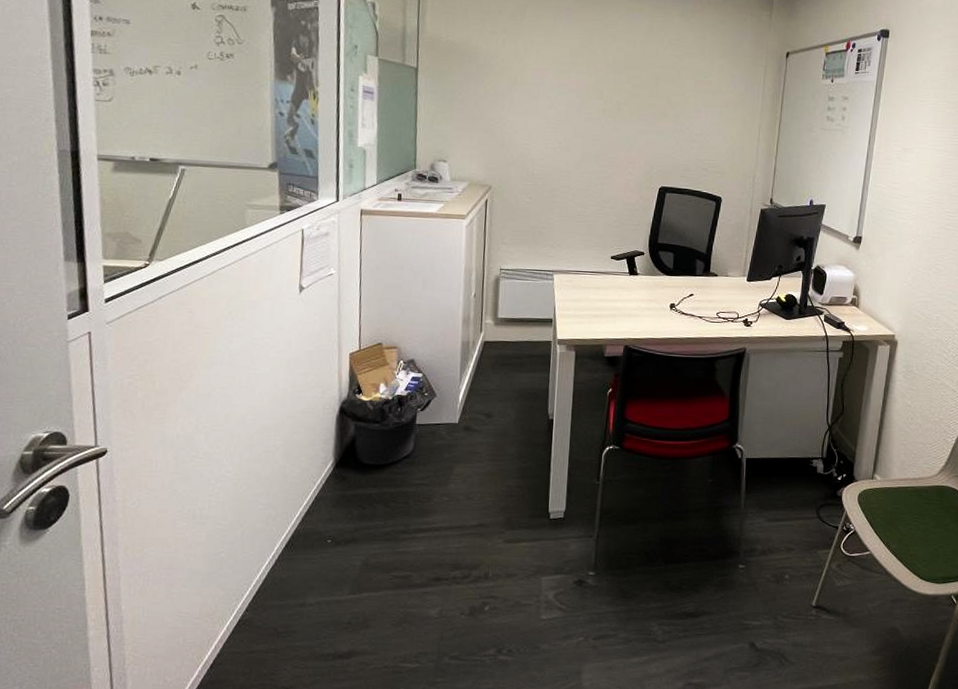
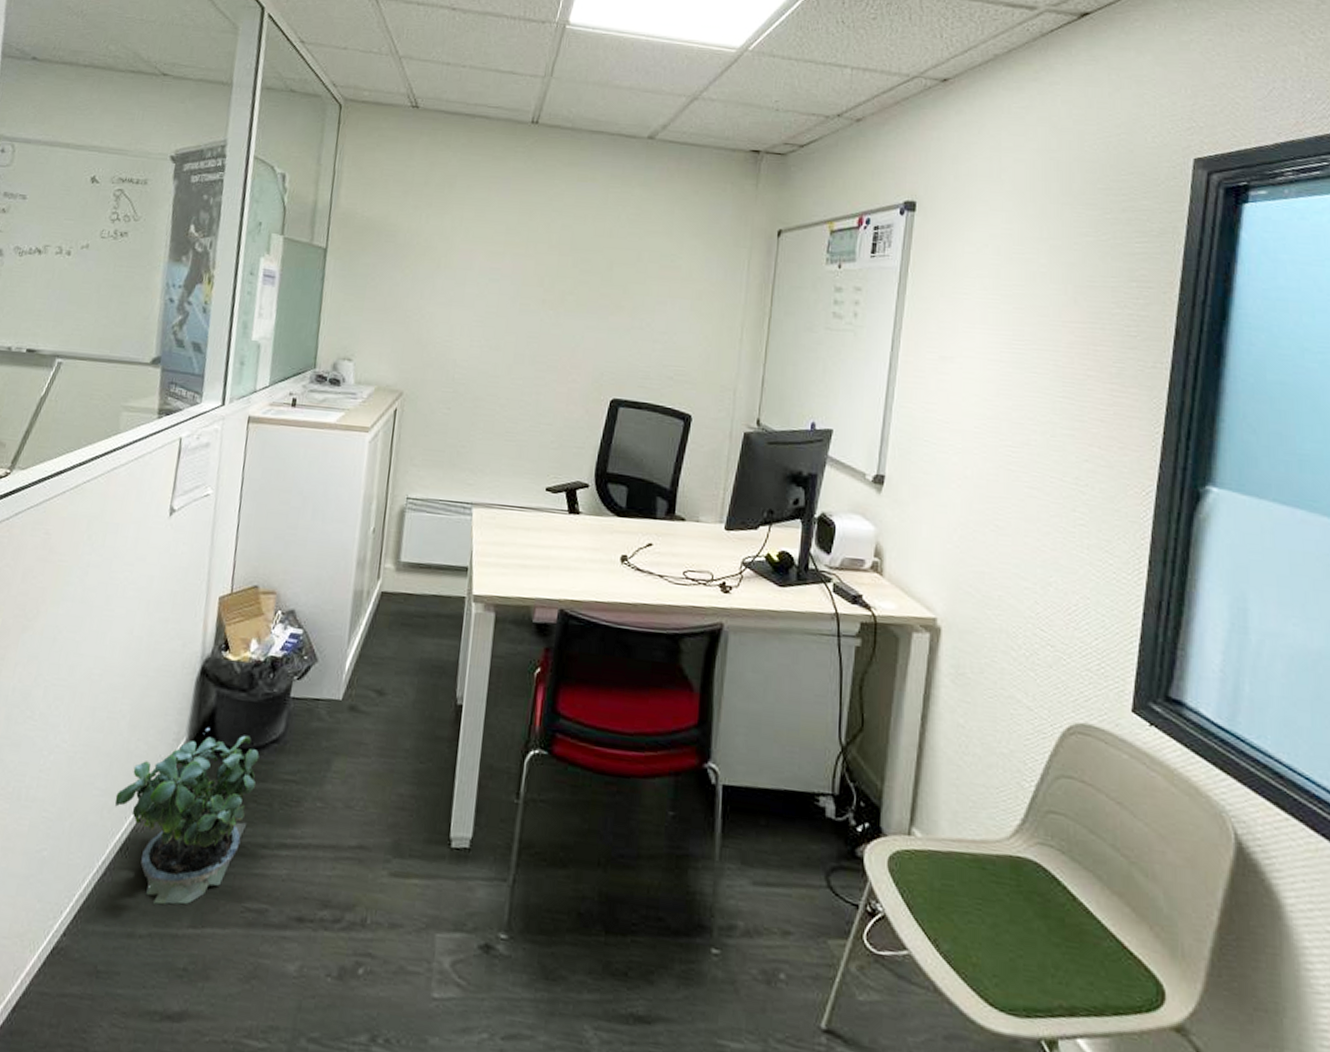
potted plant: none [277,451,395,581] -> present [114,727,259,905]

